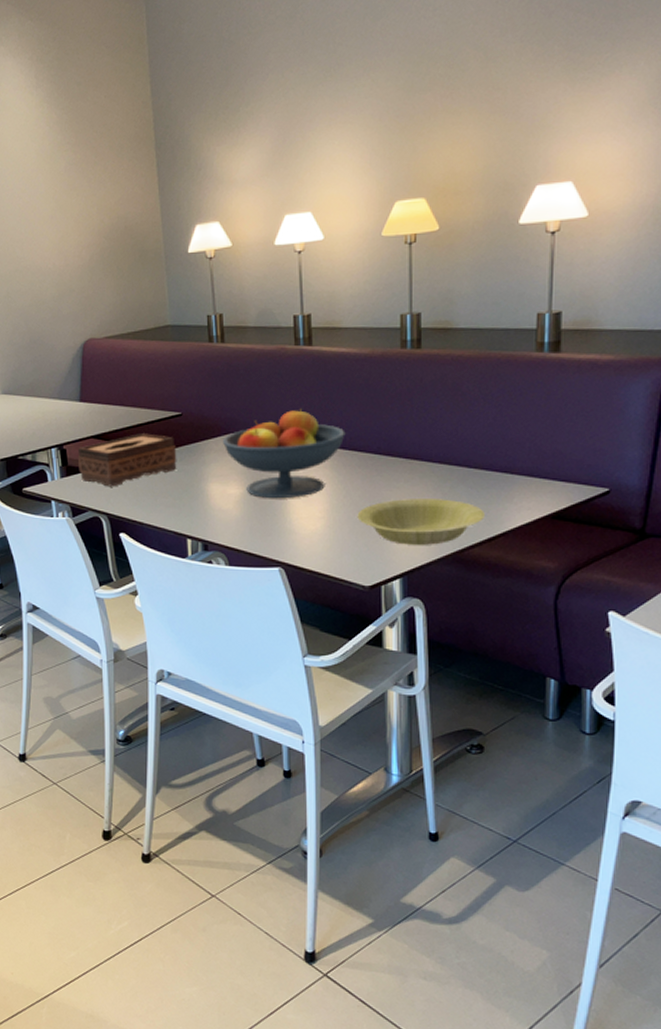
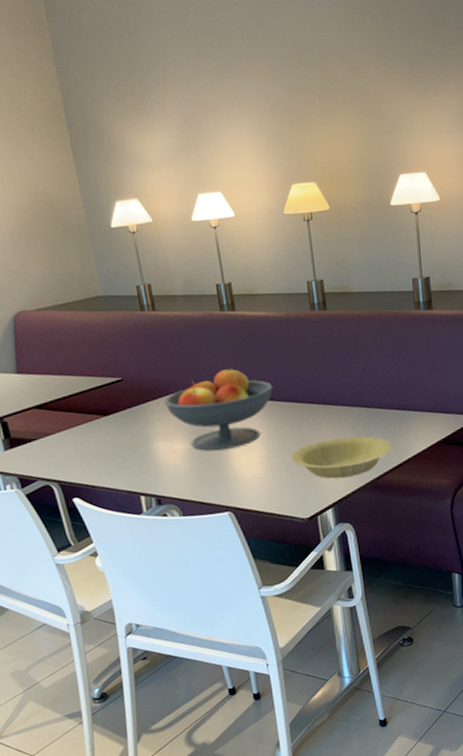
tissue box: present [77,433,177,487] -> none [20,400,124,455]

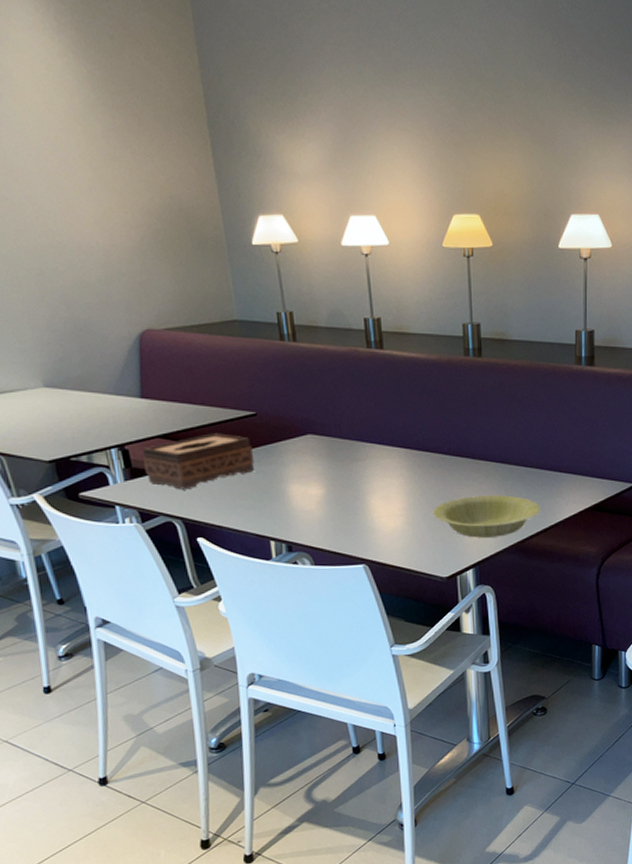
tissue box: none [20,400,124,455] -> present [142,433,255,490]
fruit bowl: present [164,367,273,451] -> none [301,411,419,499]

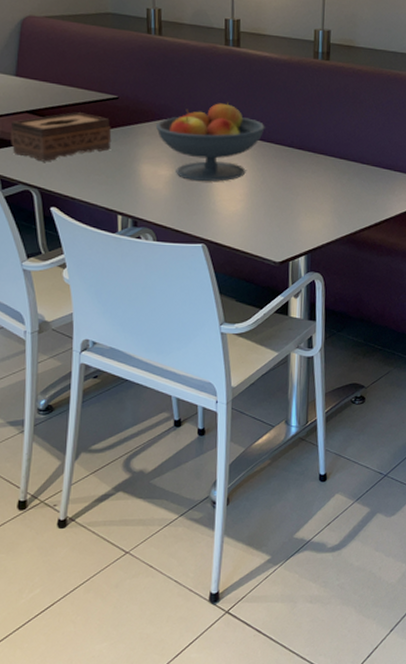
fruit bowl: none [301,411,419,499] -> present [156,102,265,182]
bowl: present [433,495,540,538] -> none [272,187,373,228]

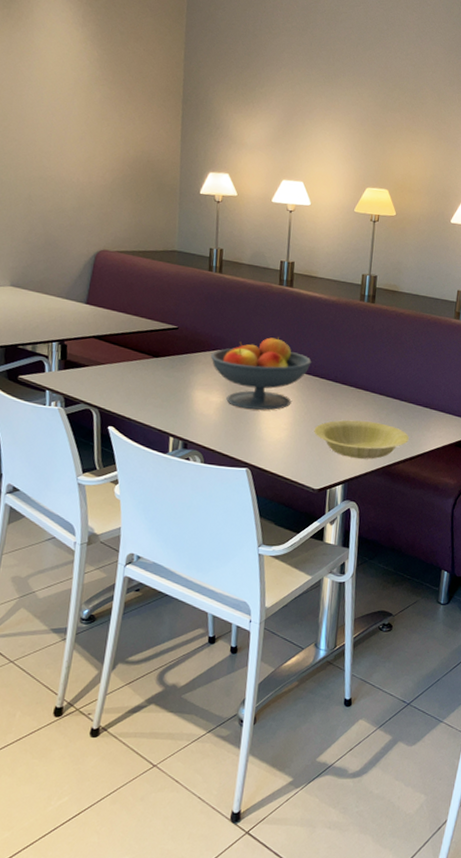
tissue box: present [10,112,112,162] -> none [76,339,170,384]
bowl: none [272,187,373,228] -> present [314,420,409,459]

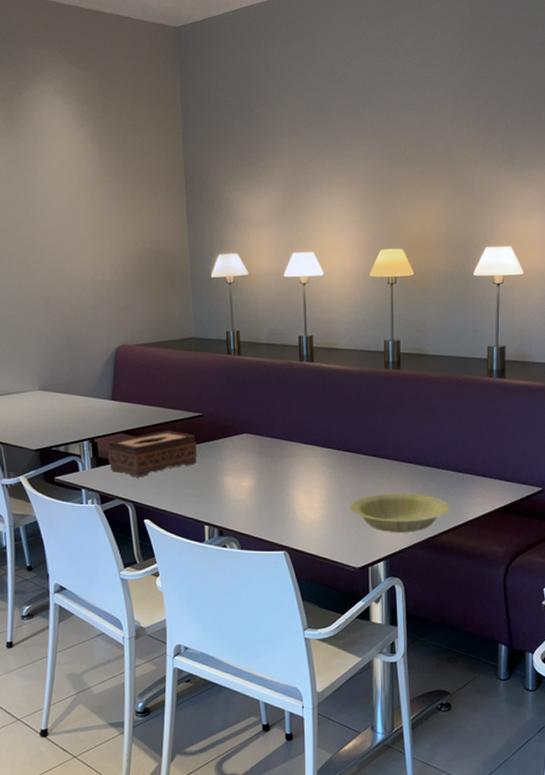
tissue box: none [76,339,170,384] -> present [107,430,198,478]
fruit bowl: present [211,337,312,411] -> none [238,414,340,491]

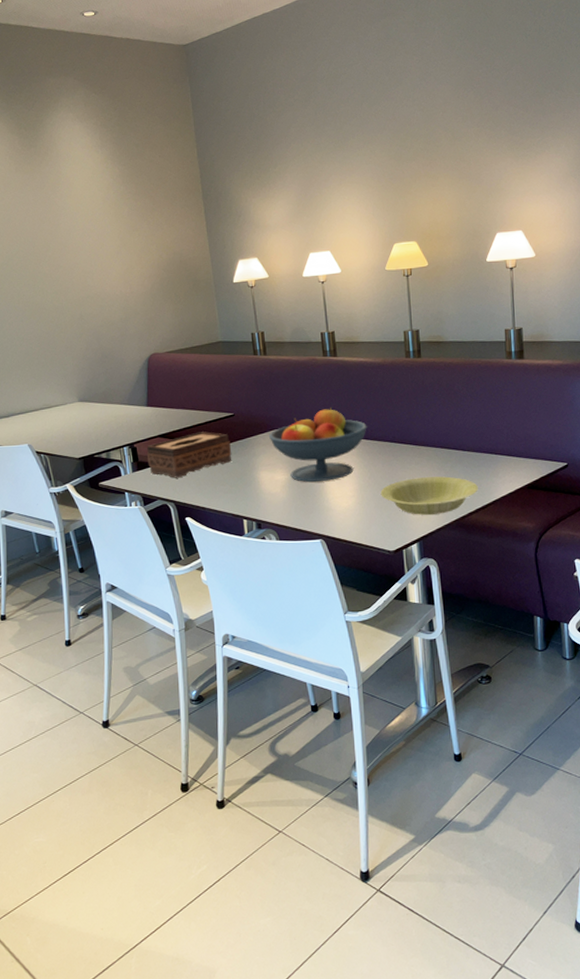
fruit bowl: none [238,414,340,491] -> present [269,407,367,482]

